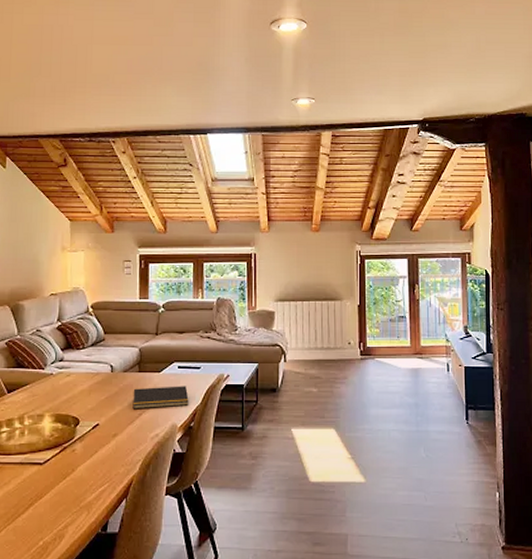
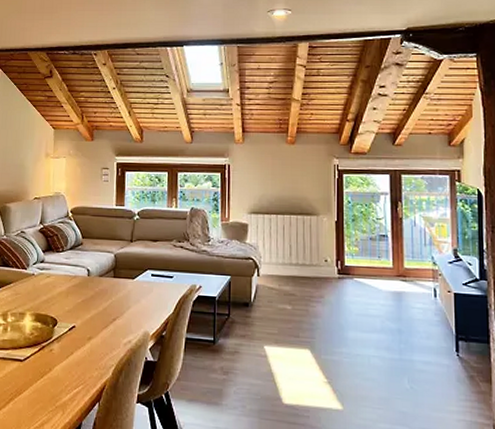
notepad: present [132,386,189,410] -> none [107,293,161,315]

